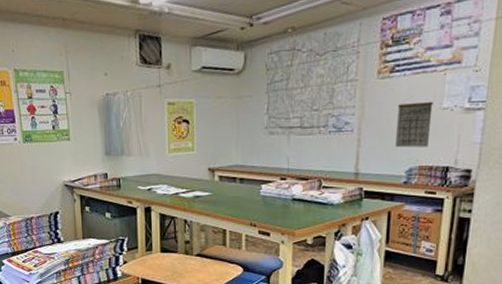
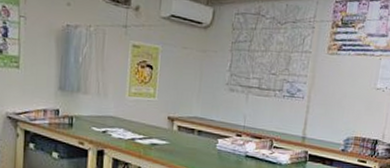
calendar: present [396,101,433,148] -> none [337,79,370,121]

